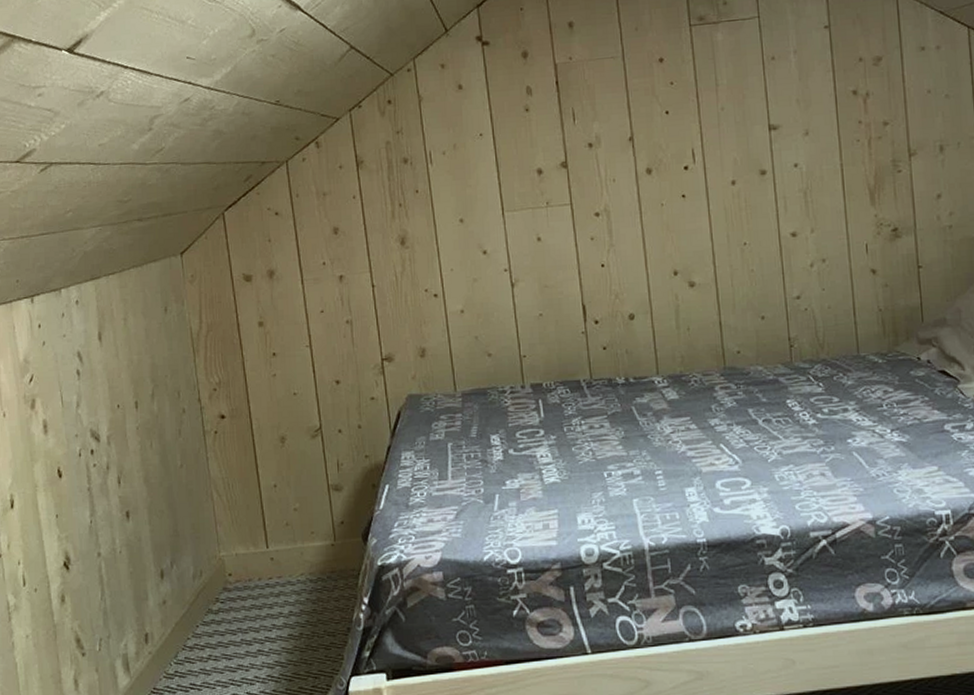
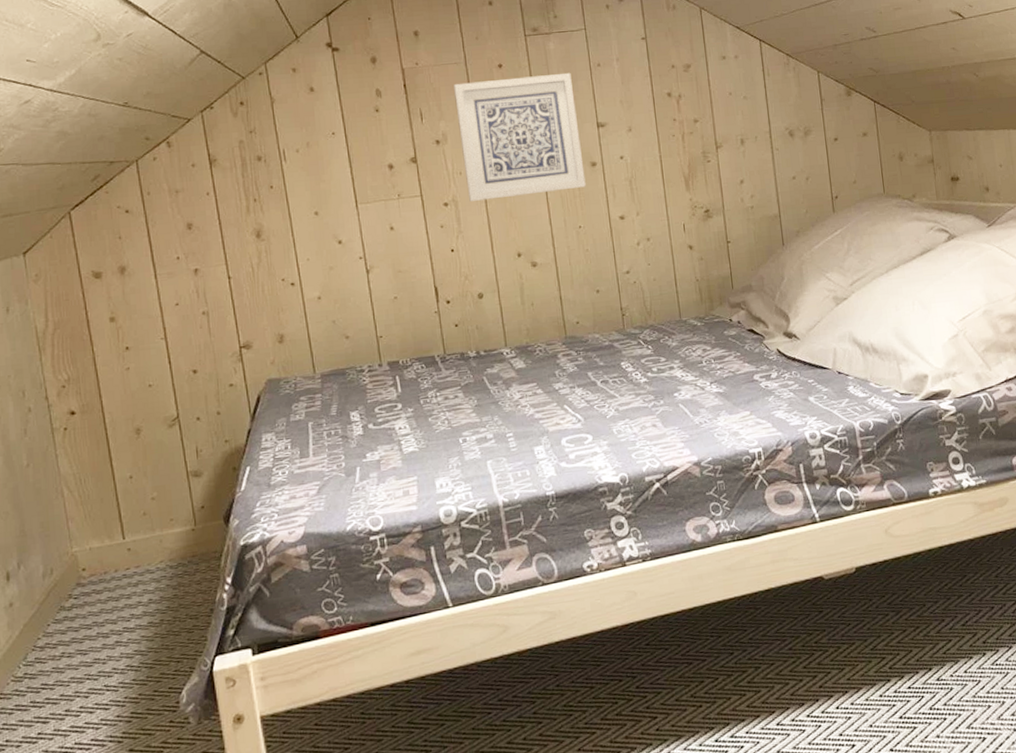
wall art: none [609,67,754,212] -> present [454,72,586,201]

